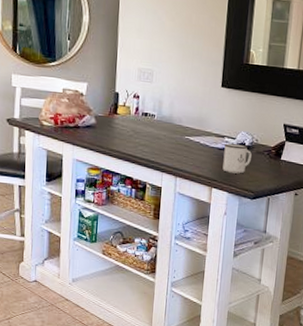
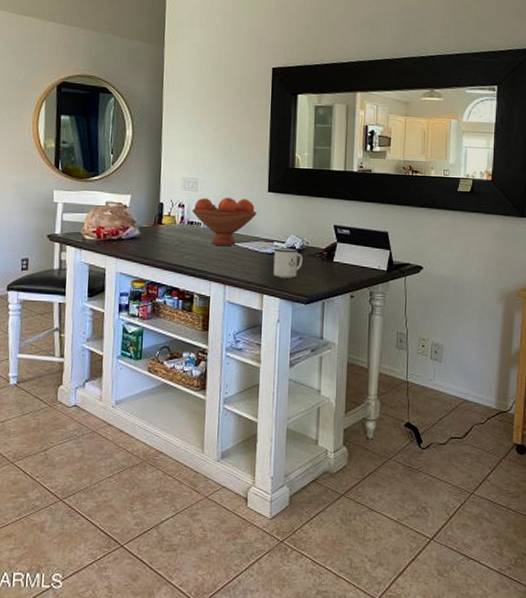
fruit bowl: none [146,90,210,139] -> present [192,198,257,246]

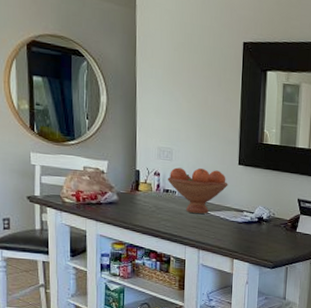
mug: present [273,248,303,278] -> none [243,217,269,246]

